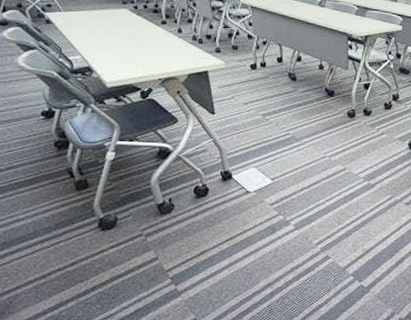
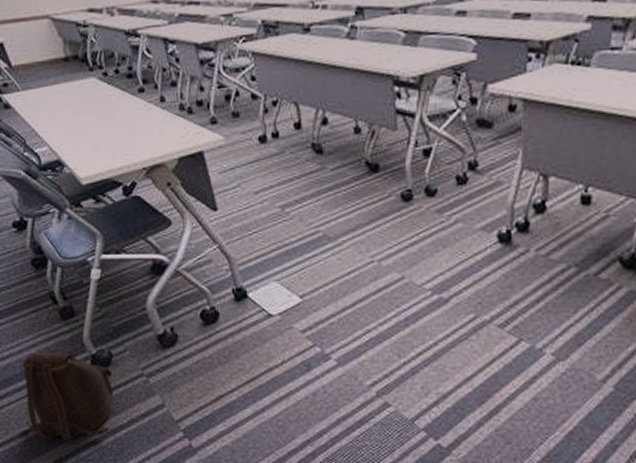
backpack: none [33,216,116,288] -> present [22,353,114,440]

